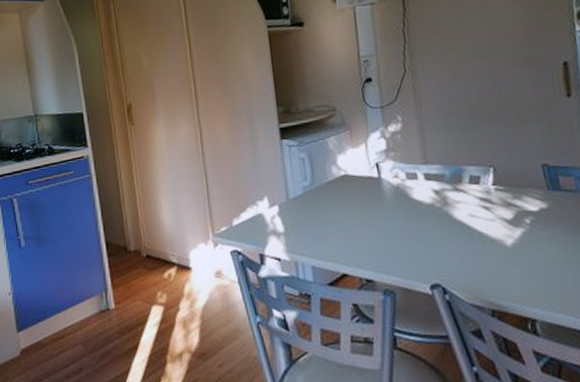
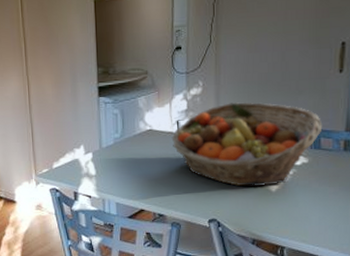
fruit basket: none [371,137,559,241] -> present [171,102,323,187]

